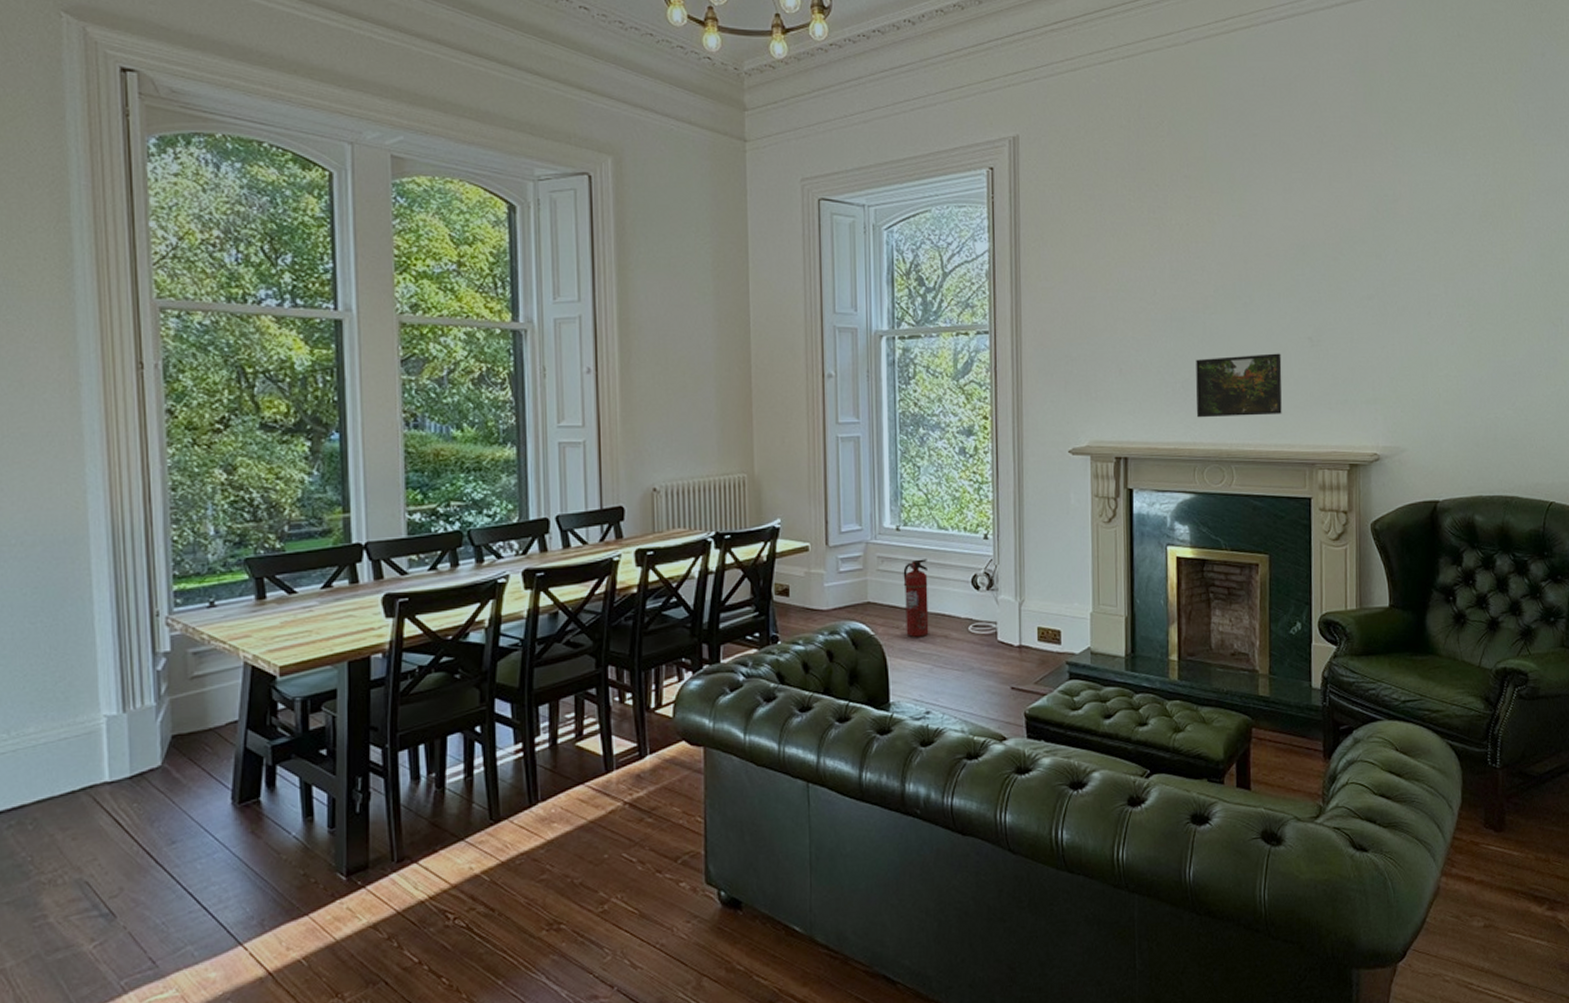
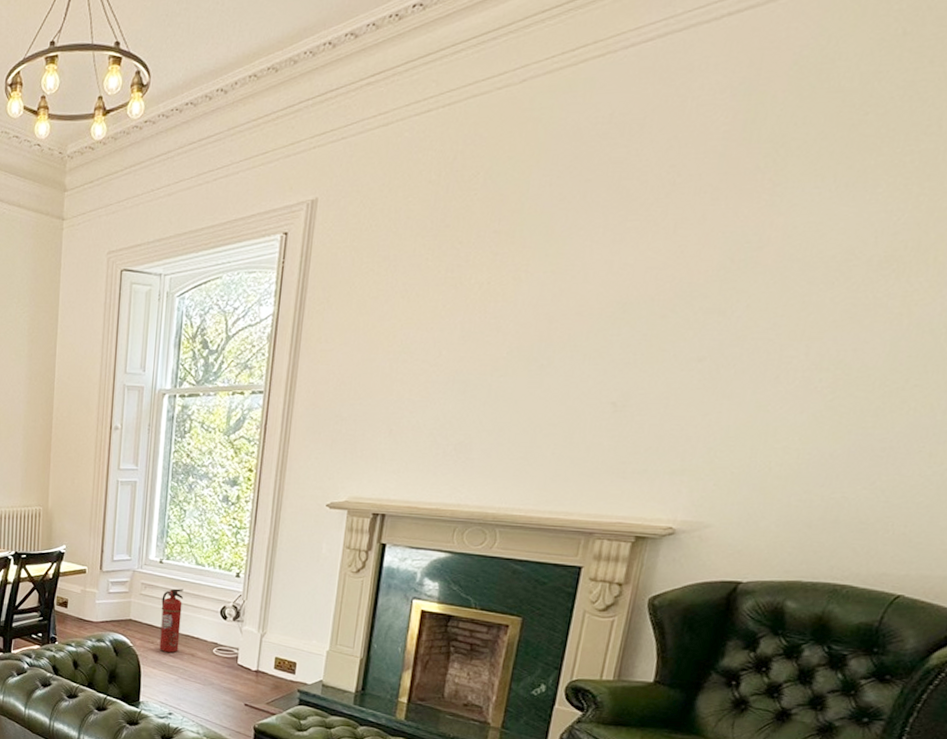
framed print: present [1196,353,1282,418] -> none [465,418,575,482]

